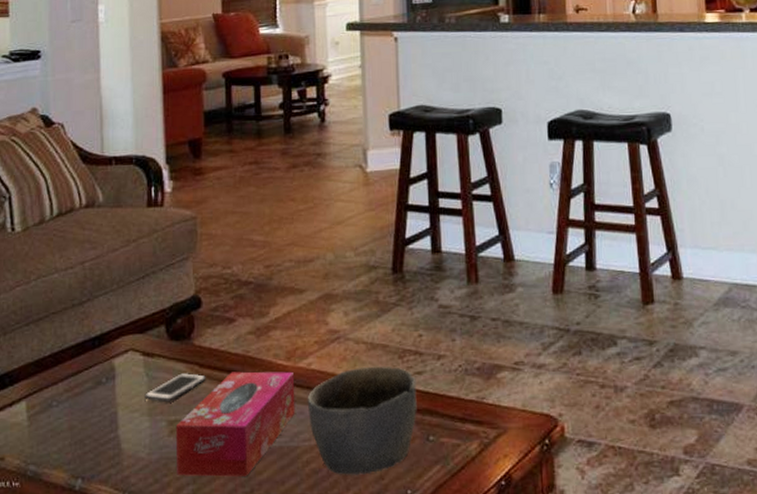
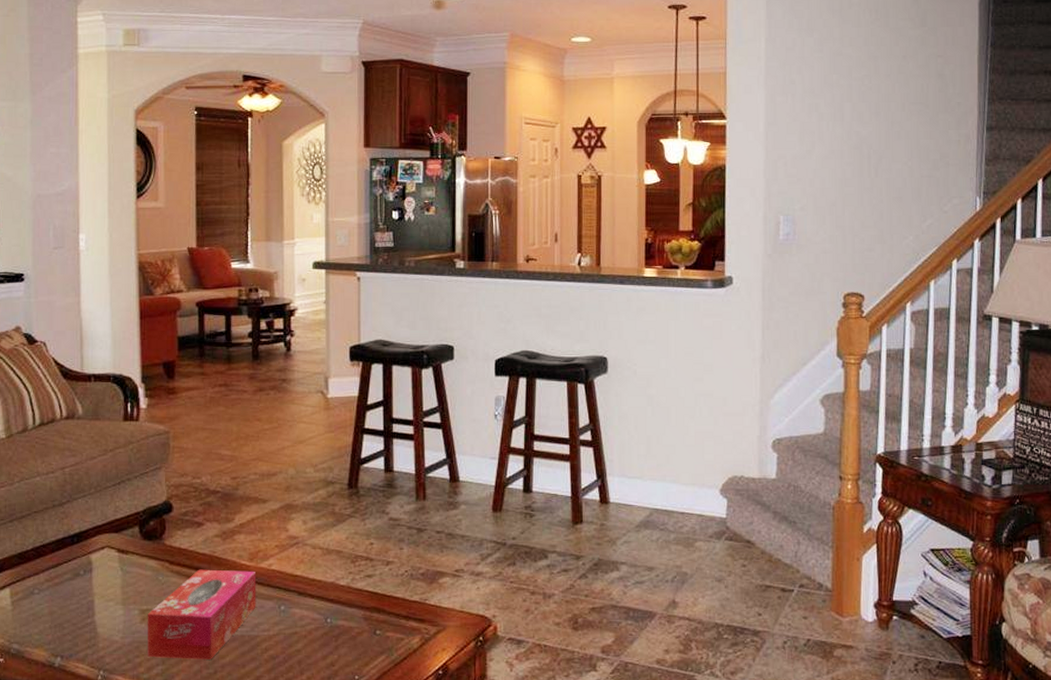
cell phone: present [145,372,206,403] -> none [119,568,176,594]
bowl: present [307,366,417,476] -> none [267,569,366,663]

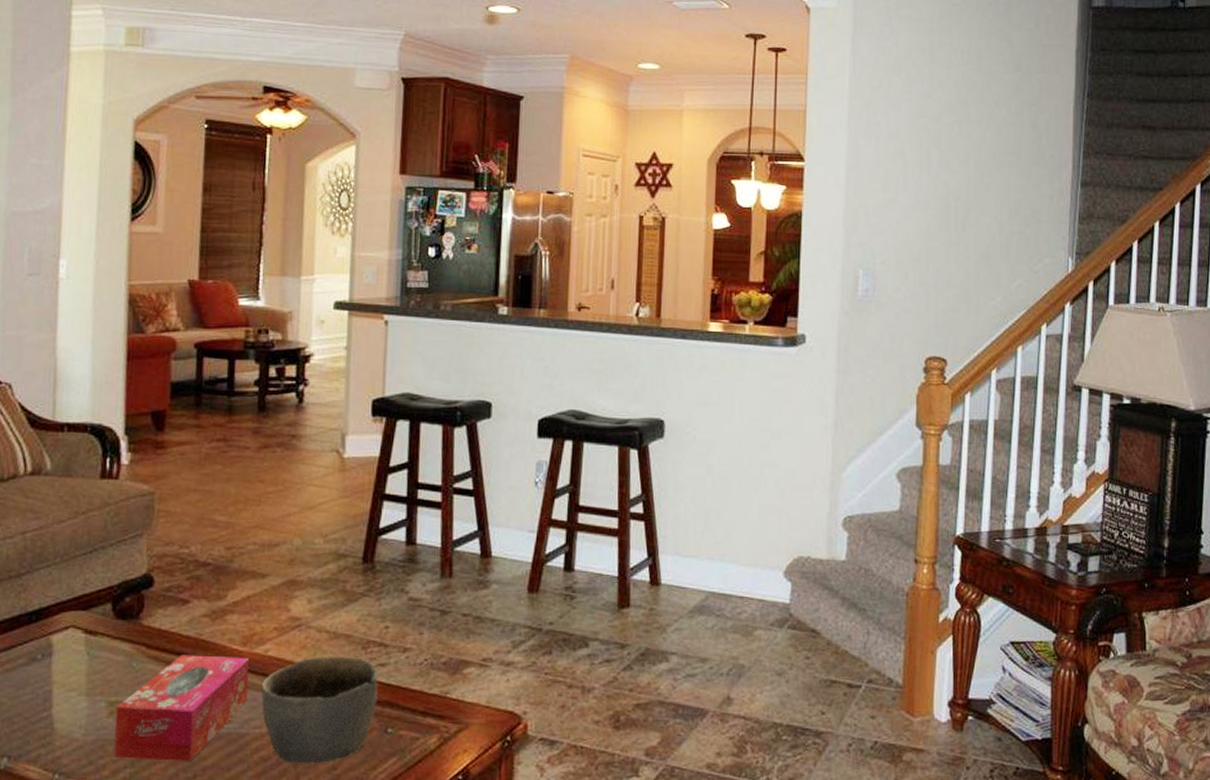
bowl: none [267,569,366,663] -> present [261,655,379,766]

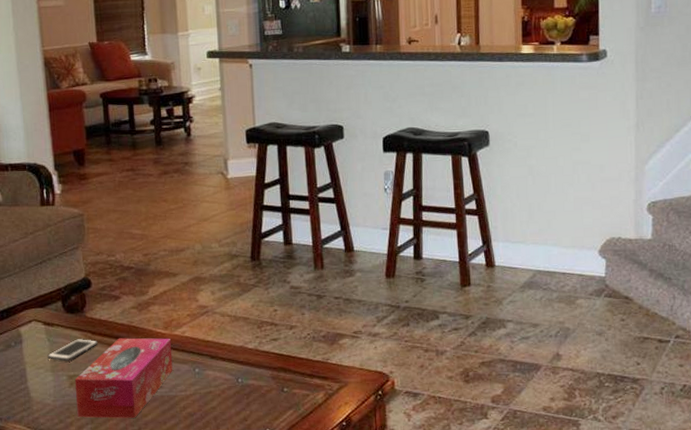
cell phone: none [84,652,153,683] -> present [47,338,98,362]
bowl: present [261,655,379,766] -> none [182,334,274,418]

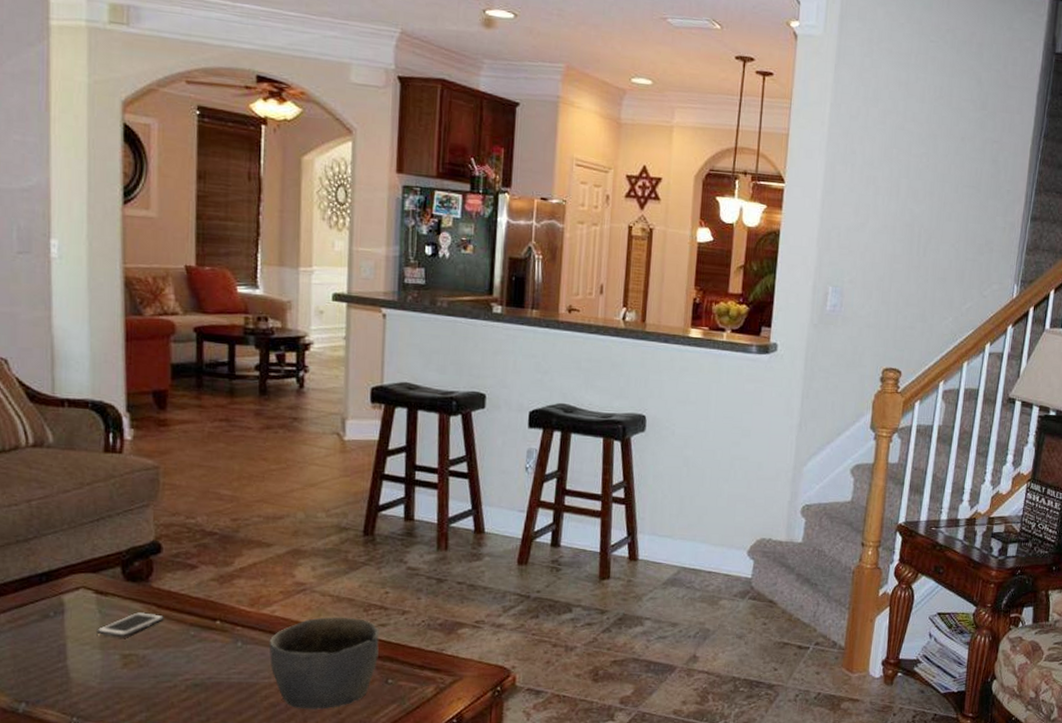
tissue box: present [74,338,173,418] -> none [129,614,258,707]
bowl: none [182,334,274,418] -> present [269,616,380,711]

